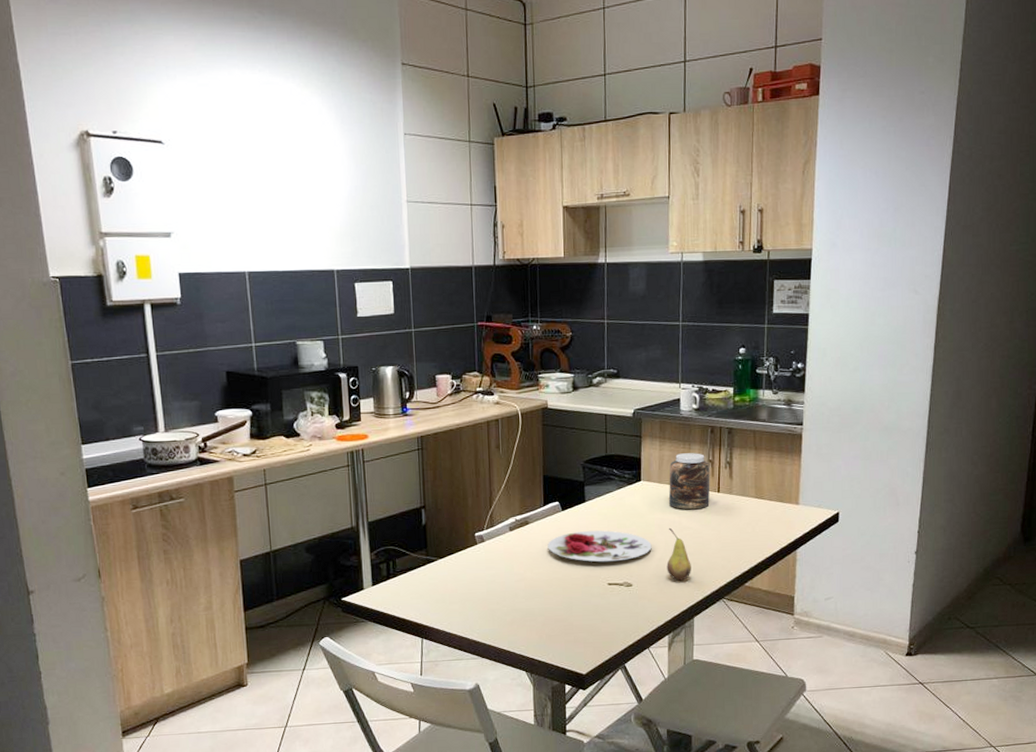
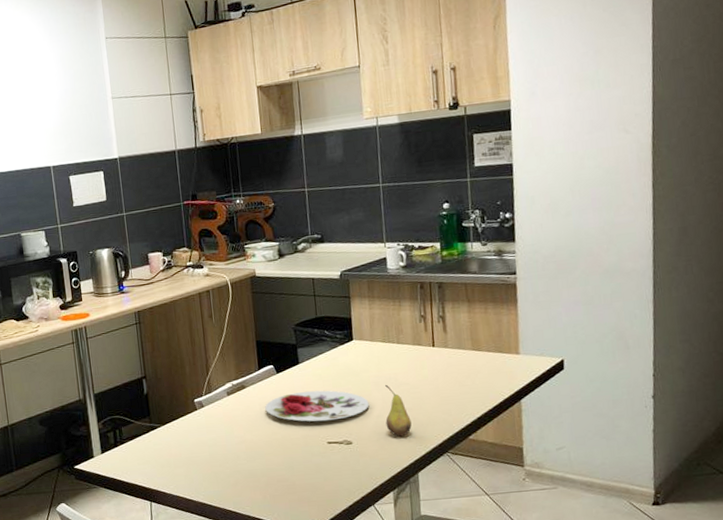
jar: present [669,453,710,510] -> none [381,309,425,366]

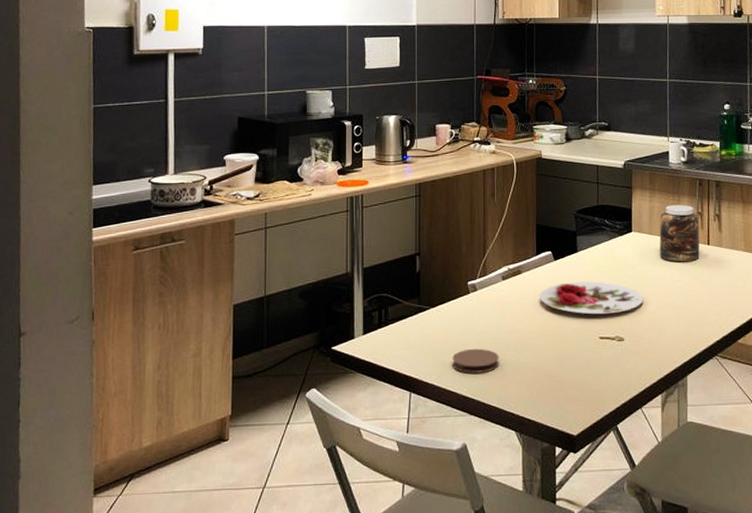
coaster: none [186,459,232,482] -> present [452,348,499,374]
jar: none [381,309,425,366] -> present [659,205,700,262]
fruit: present [385,384,412,437] -> none [658,280,683,336]

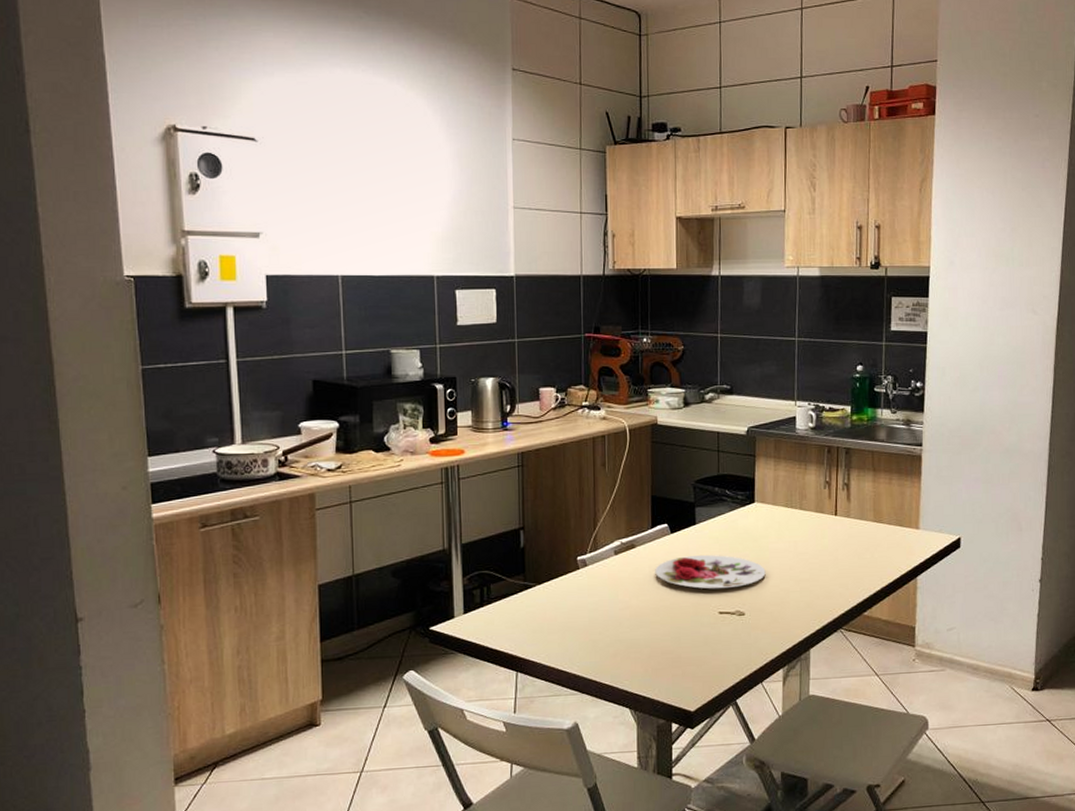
coaster: present [452,348,499,374] -> none [561,625,612,652]
jar: present [659,205,700,262] -> none [784,473,827,534]

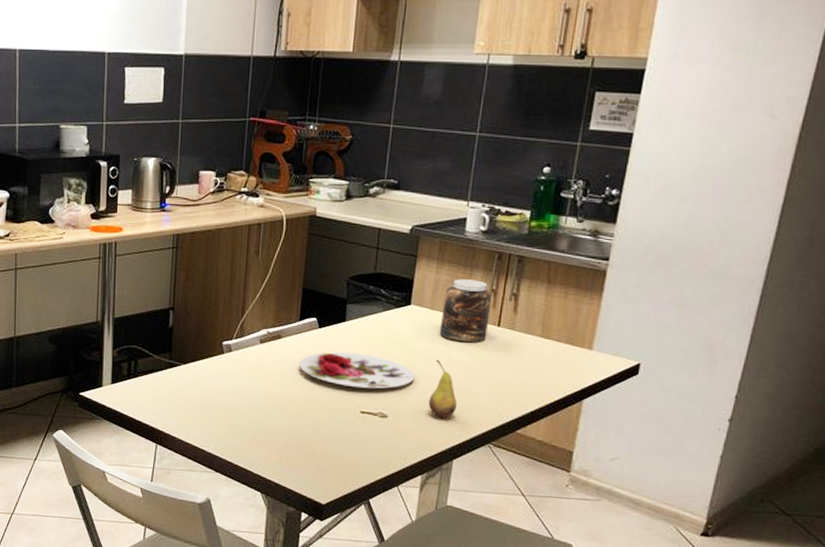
fruit: none [781,552,807,610] -> present [428,359,457,419]
jar: none [784,473,827,534] -> present [440,279,492,343]

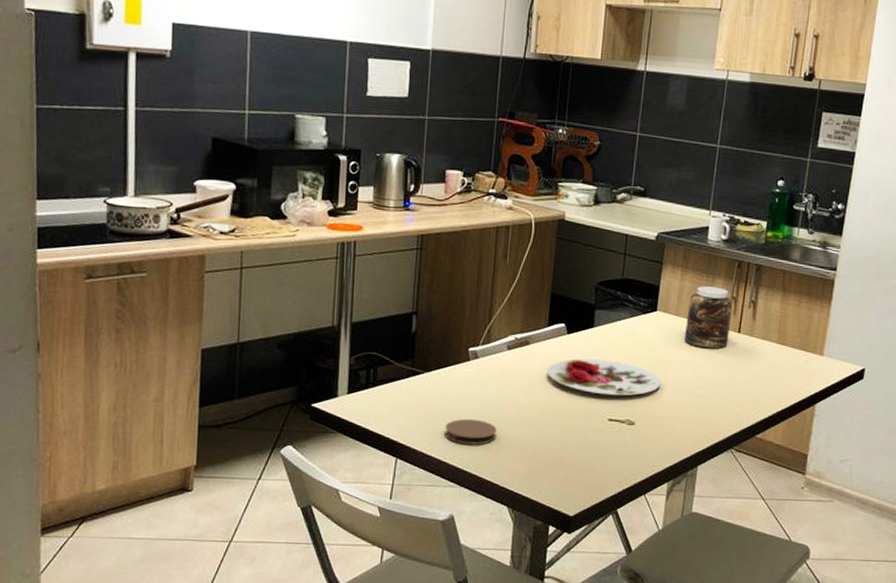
coaster: none [201,408,250,434] -> present [445,418,497,445]
fruit: present [428,359,457,419] -> none [674,365,701,425]

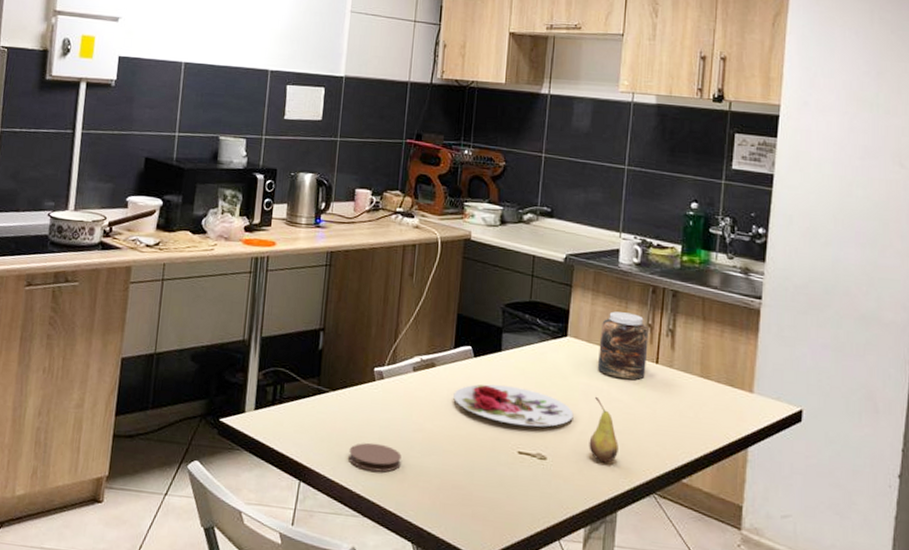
fruit: none [674,365,701,425] -> present [589,396,619,463]

